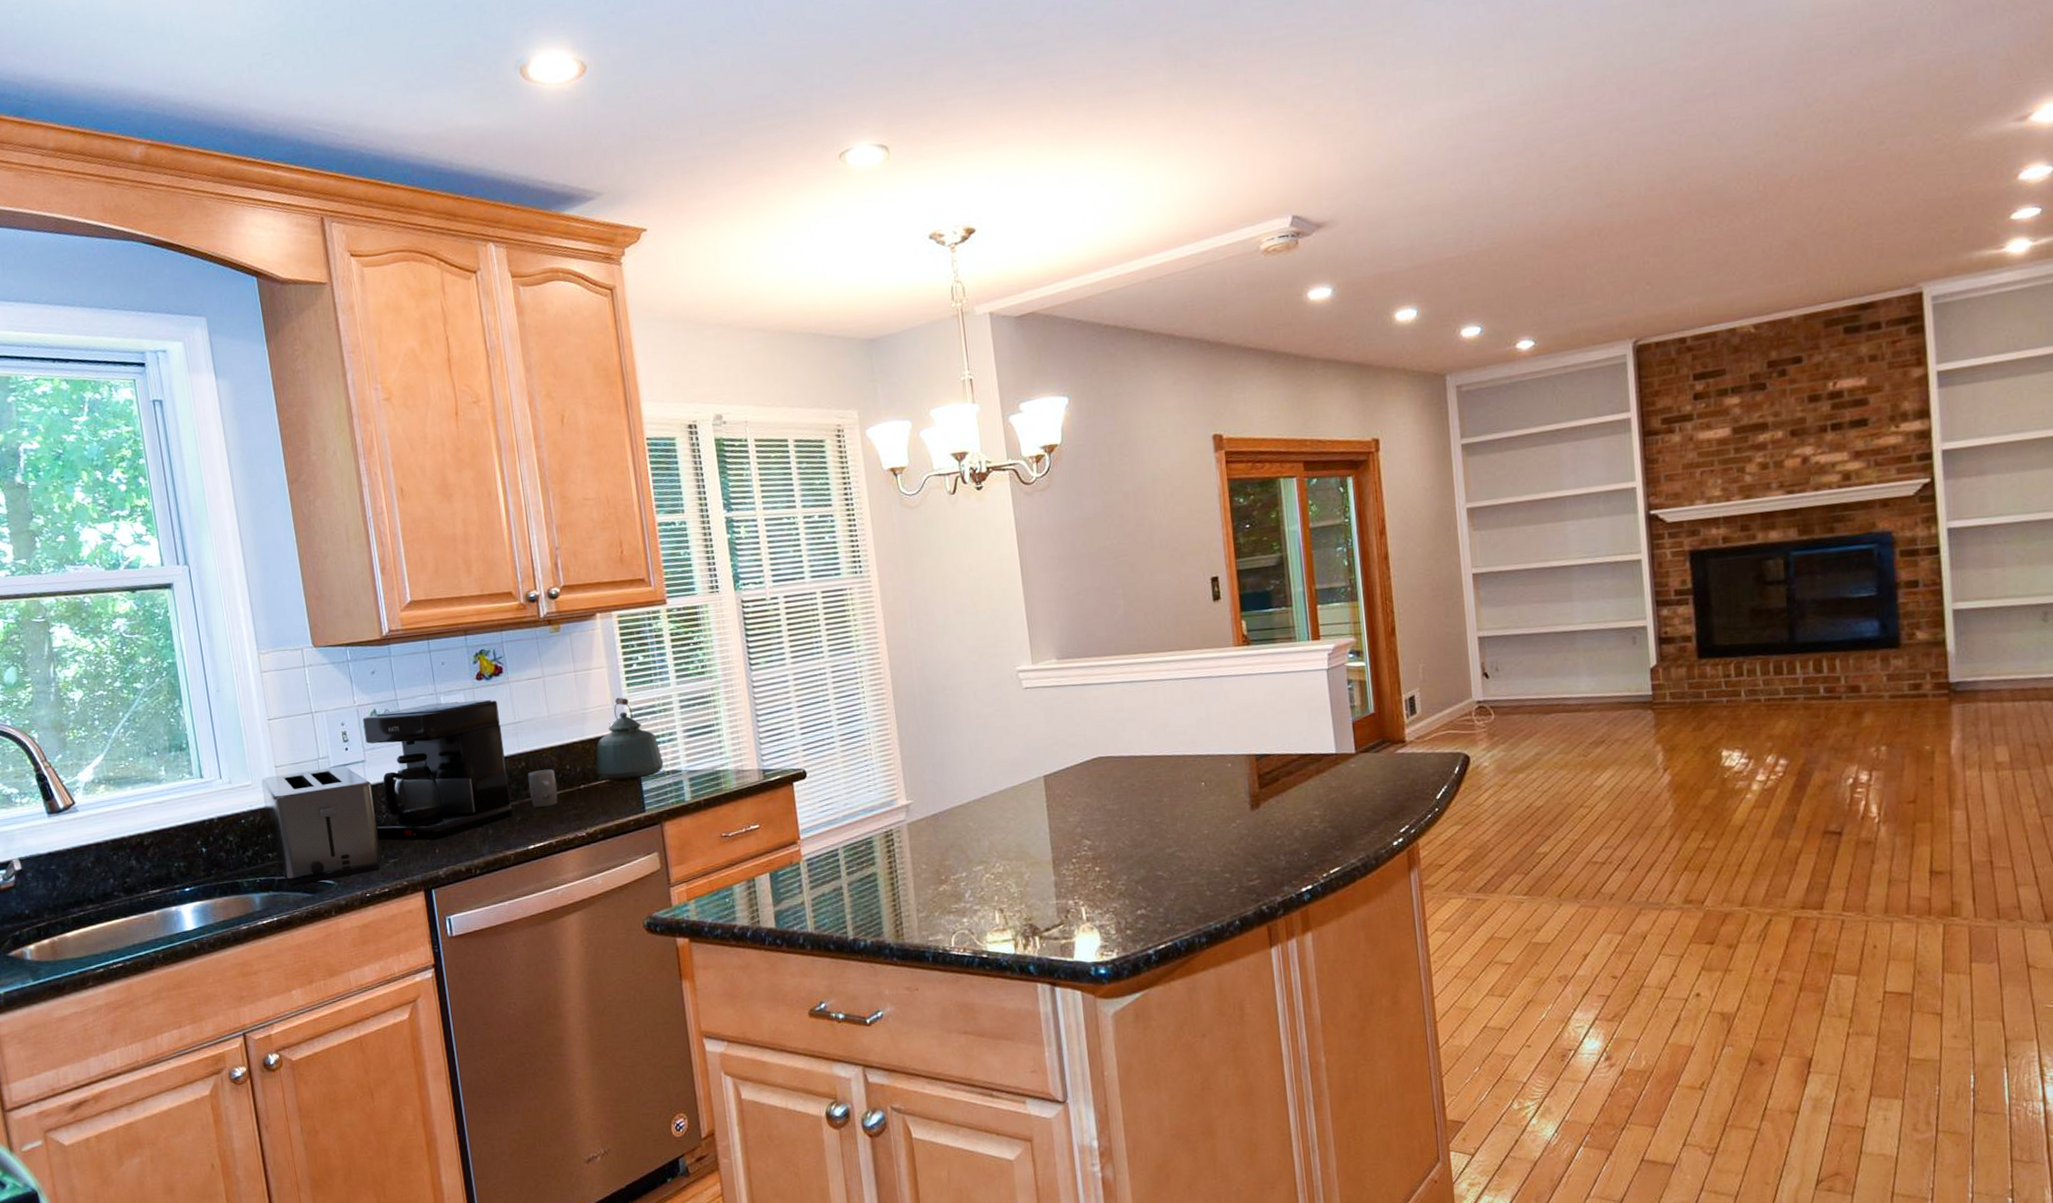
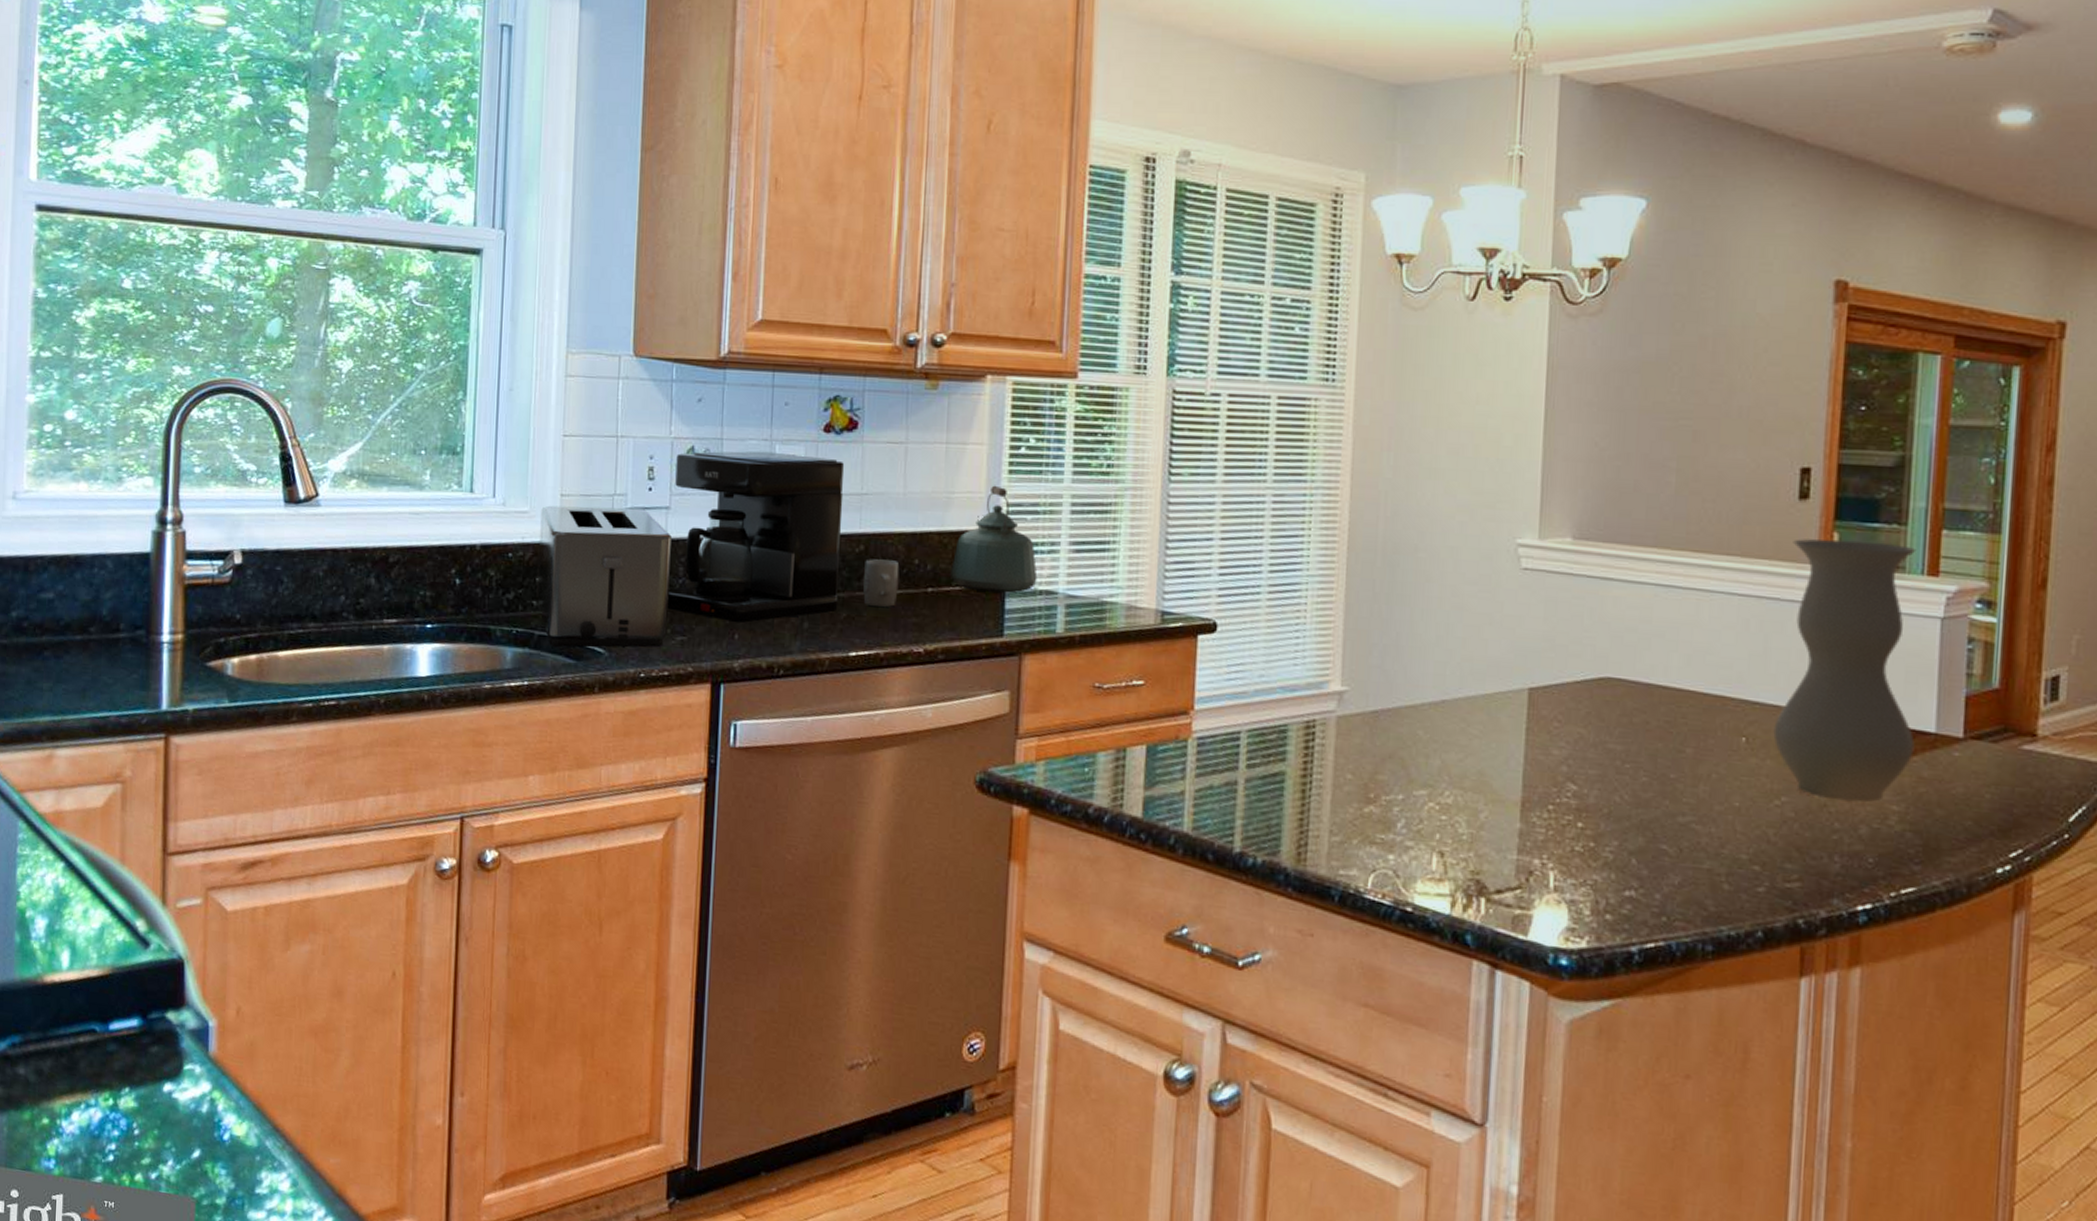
vase: none [1214,621,1323,816] -> present [1773,539,1917,803]

